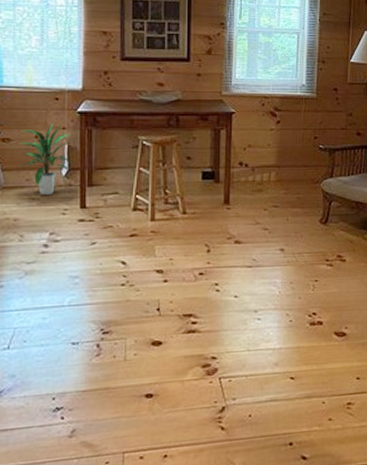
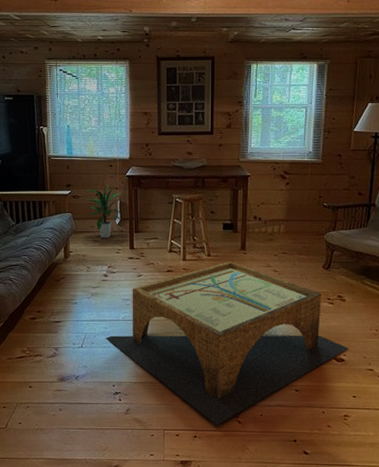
coffee table: none [44,219,350,438] -> present [106,261,348,426]

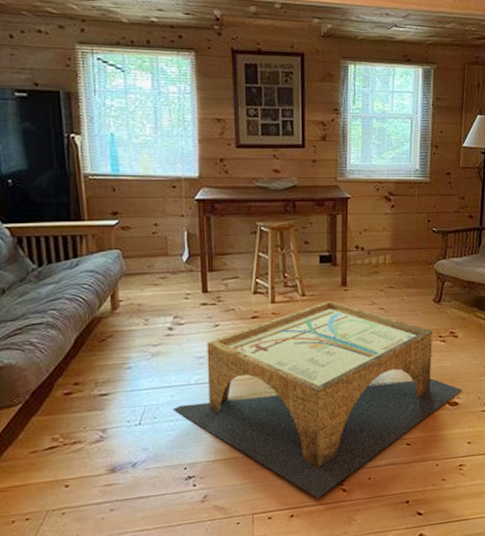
indoor plant: present [85,185,124,238] -> none [139,211,193,280]

